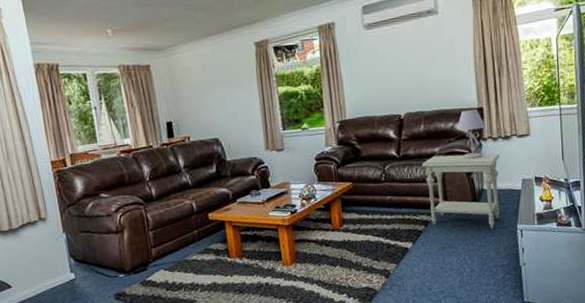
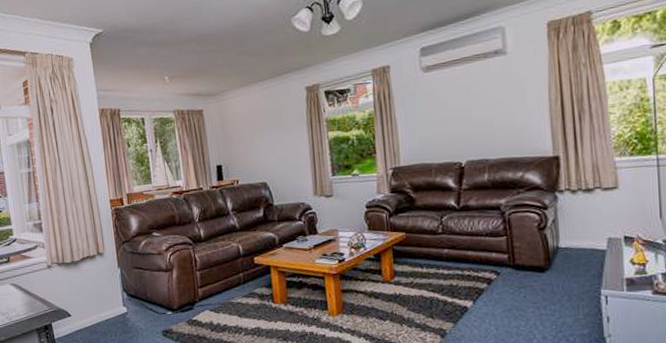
side table: present [421,153,501,229] -> none [484,207,581,292]
table lamp: present [456,109,486,159] -> none [526,157,563,213]

